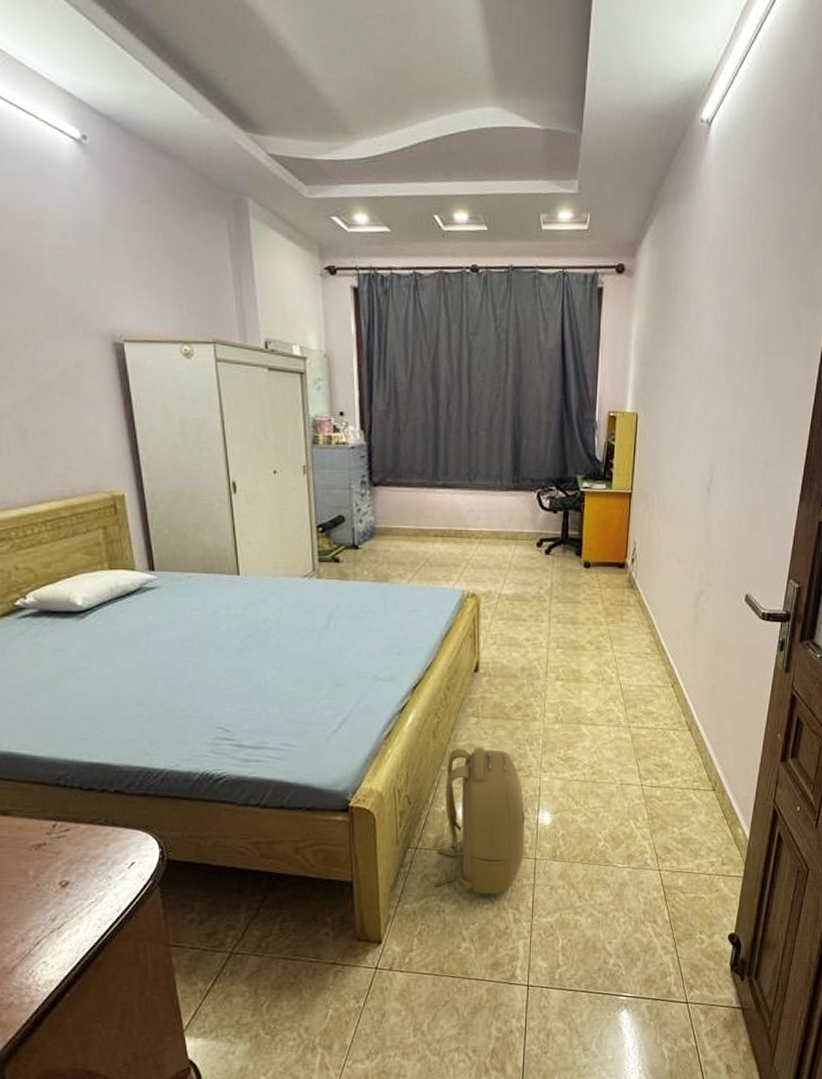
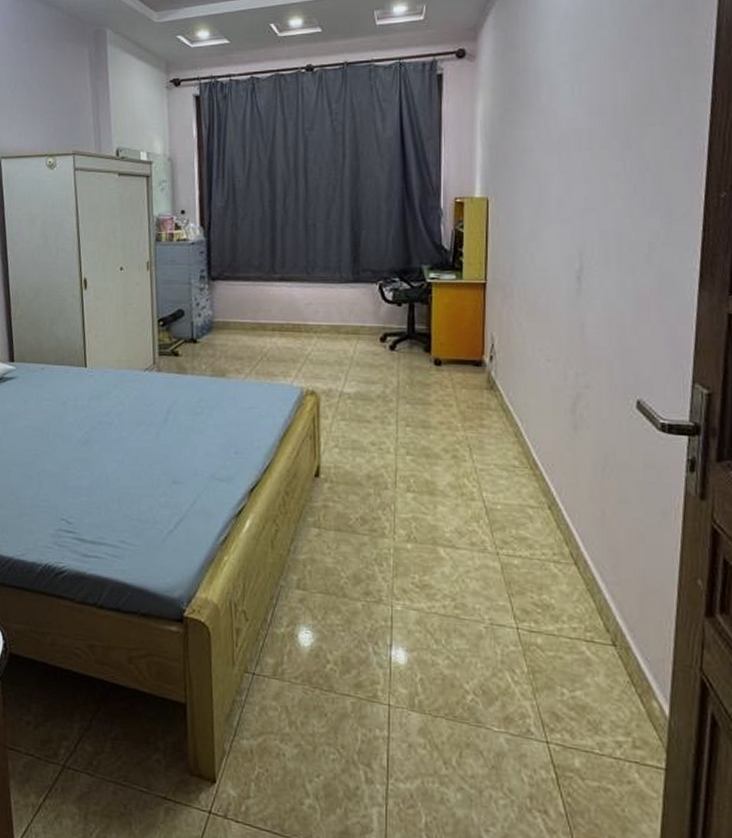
backpack: present [434,746,526,895] -> none [273,561,376,744]

